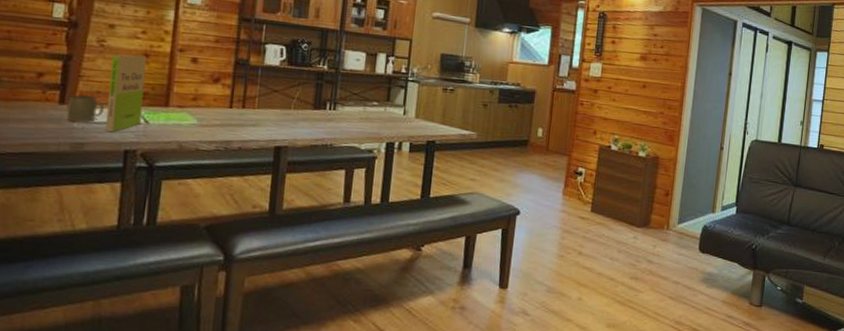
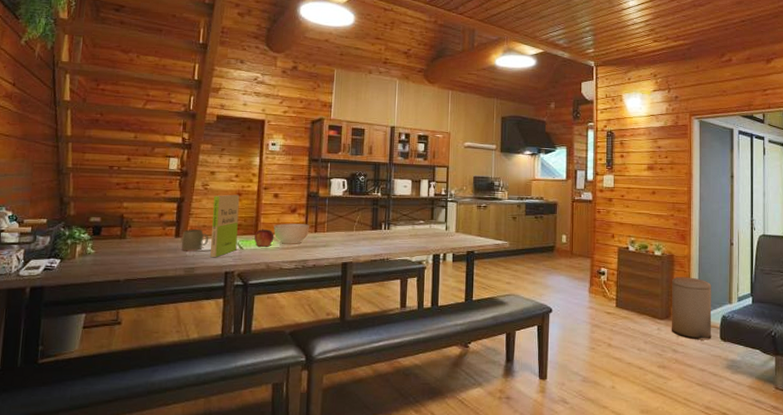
fruit: none [164,99,190,124] -> present [254,228,274,248]
bowl: none [189,95,237,122] -> present [273,223,311,245]
pedal bin: none [648,181,696,251] -> present [671,277,712,340]

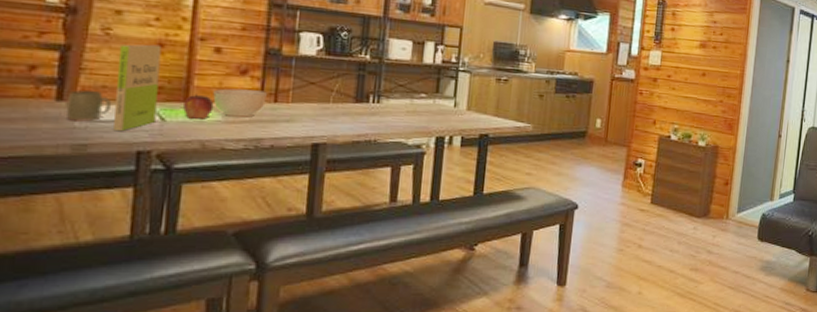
pedal bin: present [671,277,712,340] -> none [707,170,755,240]

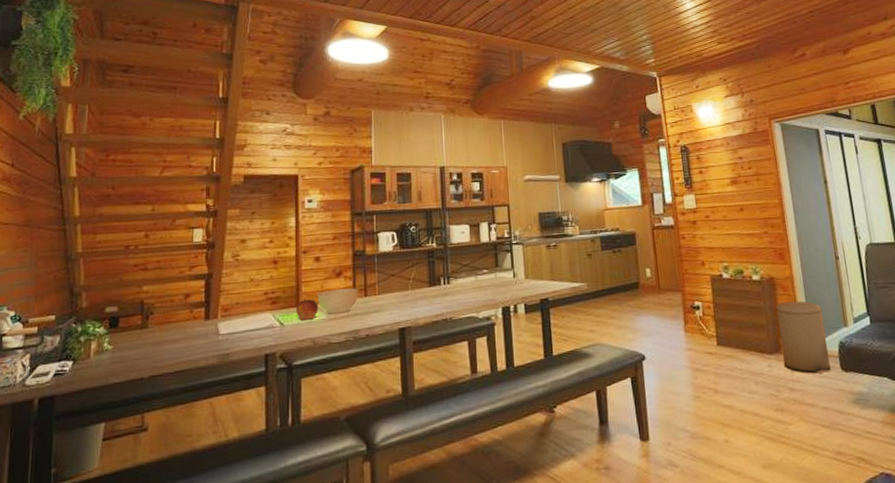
mug: present [65,90,112,122] -> none [212,308,244,336]
book: present [113,44,162,132] -> none [246,262,276,340]
pedal bin: none [707,170,755,240] -> present [775,301,831,374]

